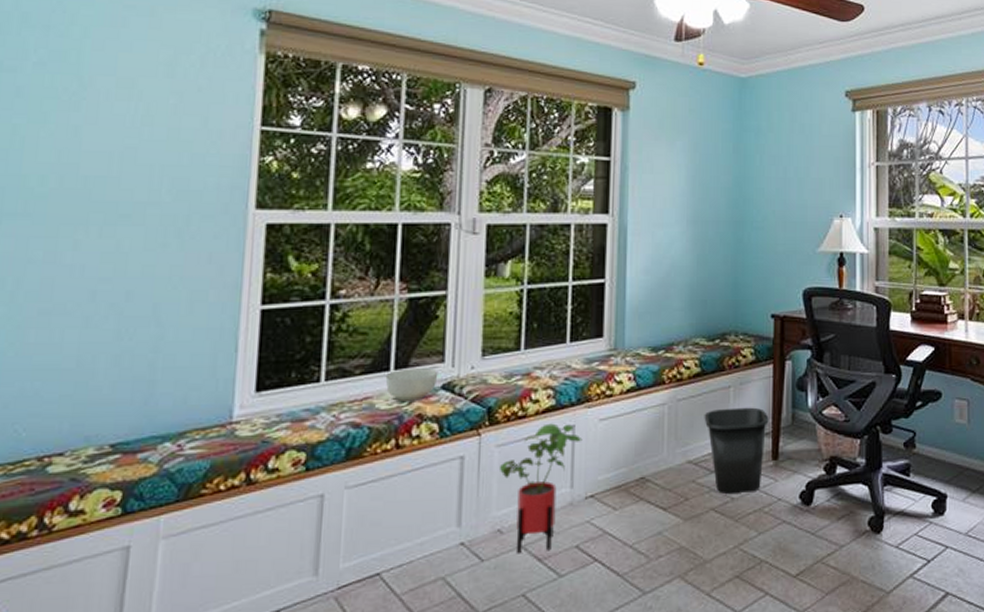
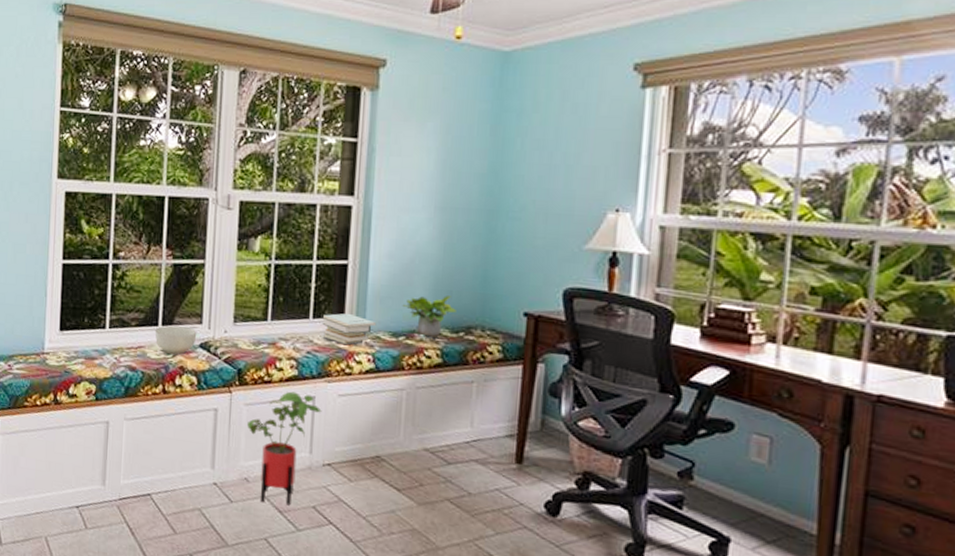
books: none [580,332,636,366] -> present [322,313,377,346]
potted plant: none [660,305,711,349] -> present [402,295,456,339]
waste bin: present [704,407,769,494] -> none [443,402,515,491]

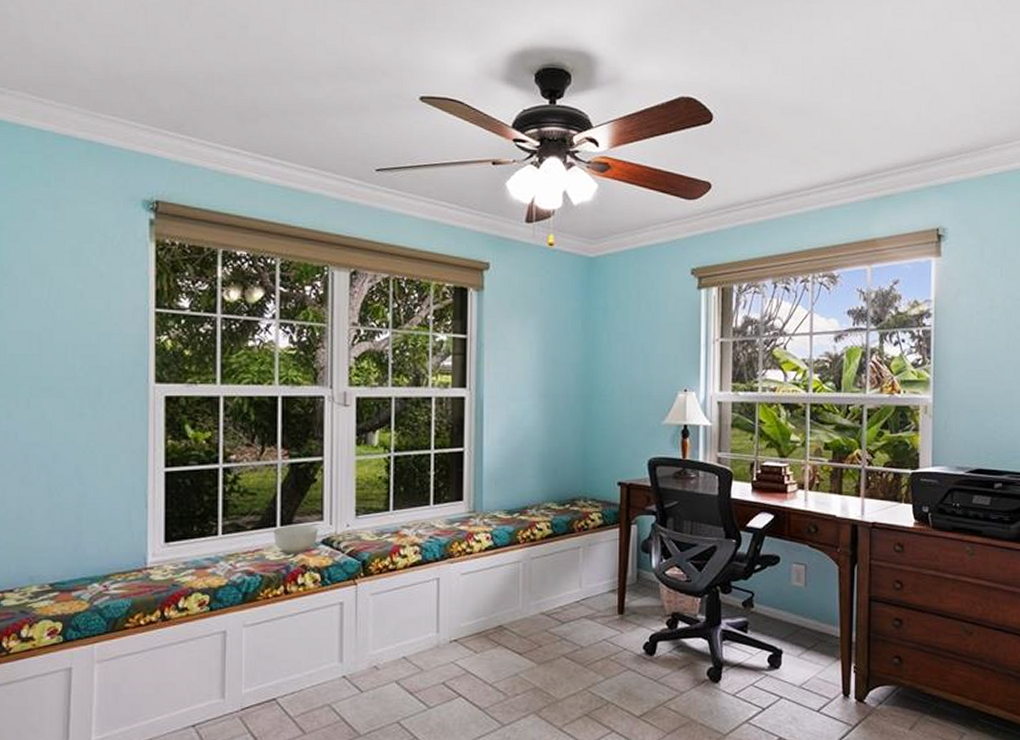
house plant: present [247,391,322,506] -> none [375,576,446,688]
books: present [322,313,377,346] -> none [442,496,493,527]
potted plant: present [402,295,456,339] -> none [514,473,562,512]

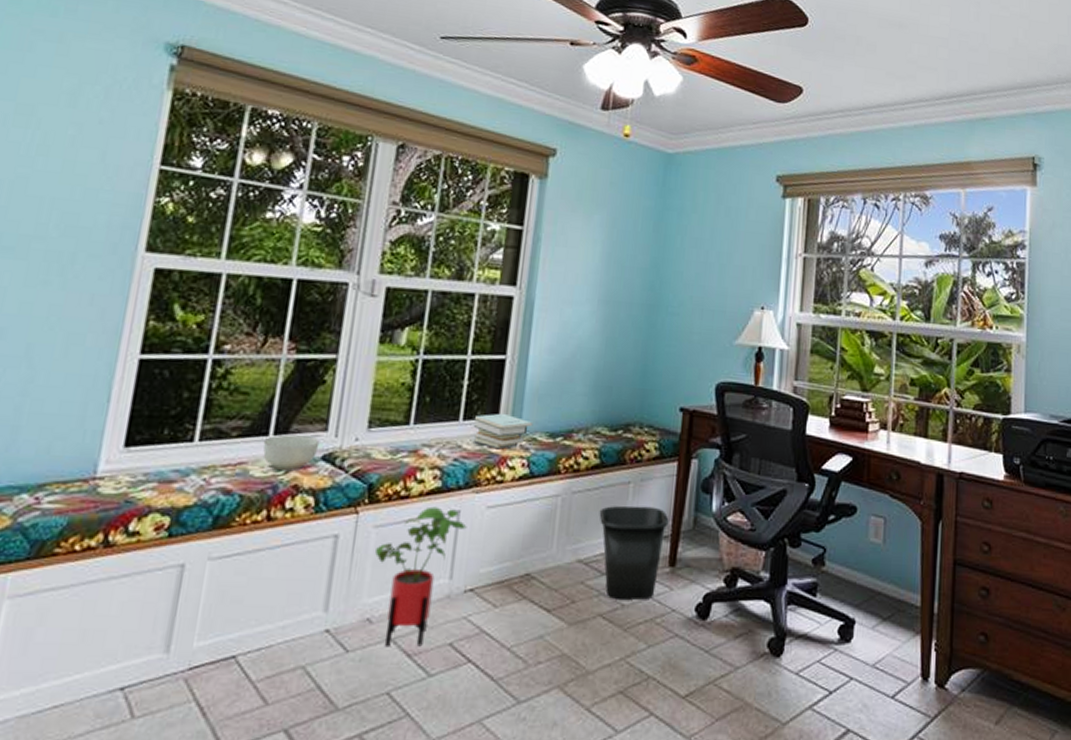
house plant: none [375,576,446,688] -> present [375,506,467,648]
books: none [442,496,493,527] -> present [473,413,534,450]
waste bin: none [555,566,615,642] -> present [599,505,669,600]

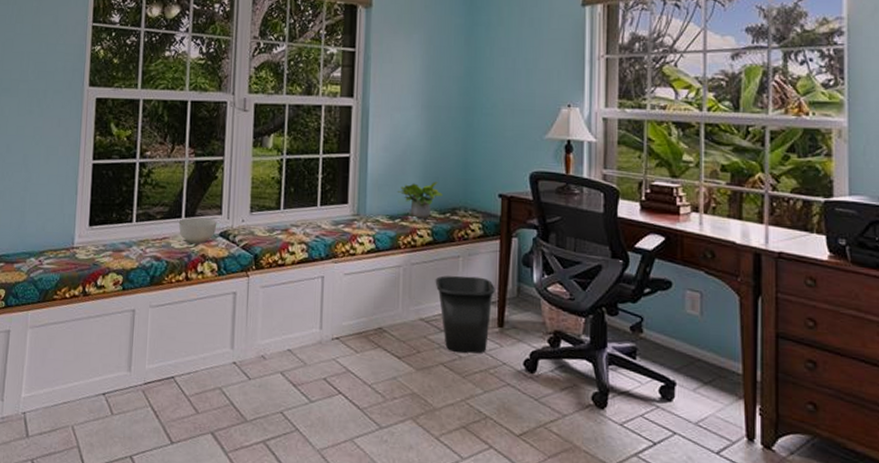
house plant: present [375,506,467,648] -> none [264,272,330,379]
books: present [473,413,534,450] -> none [328,200,376,229]
potted plant: none [561,392,616,438] -> present [397,182,443,220]

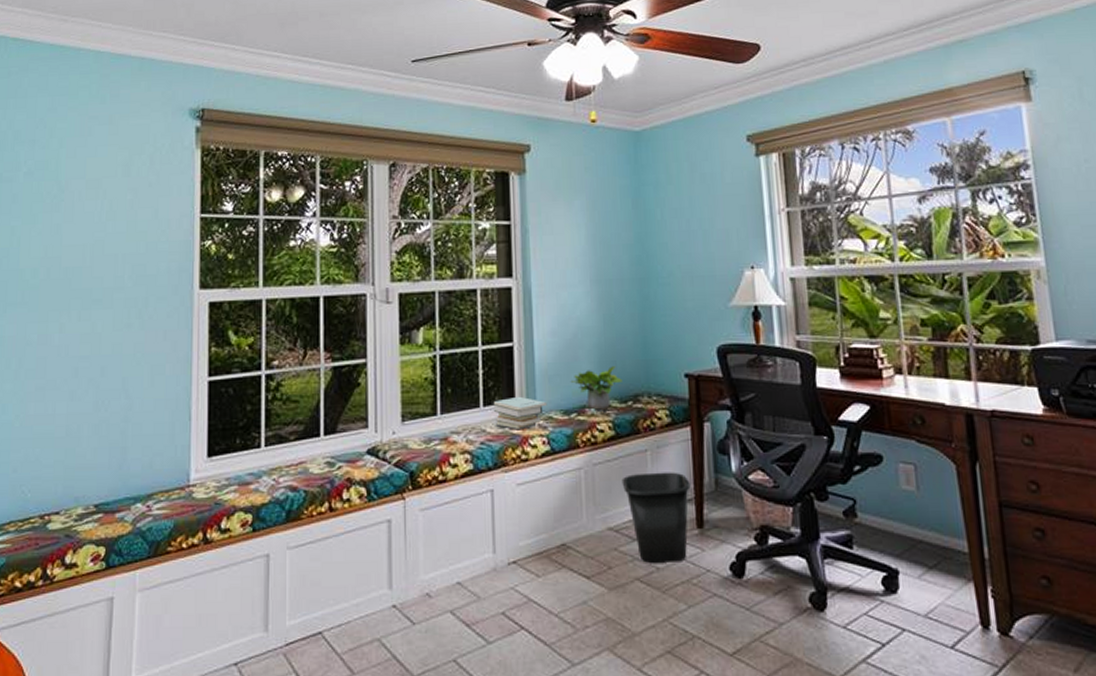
bowl: present [178,217,217,245] -> none [316,434,363,467]
books: none [328,200,376,229] -> present [493,396,548,430]

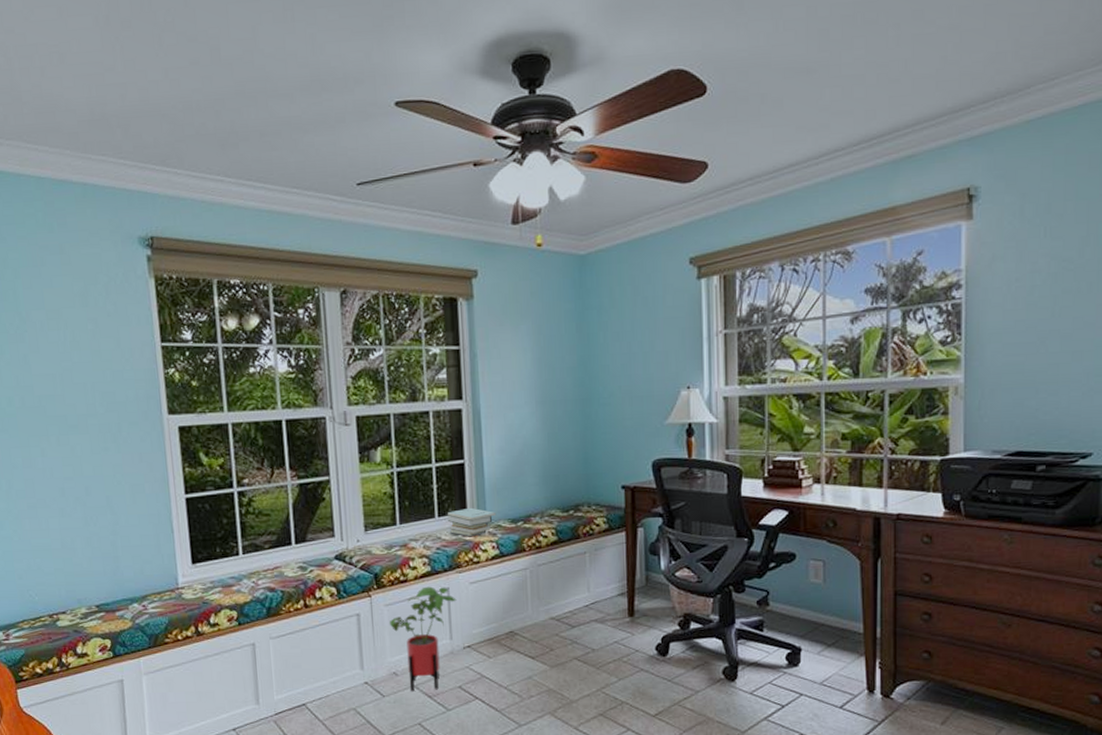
house plant: none [425,488,502,619] -> present [390,586,457,692]
potted plant: present [570,366,622,411] -> none [517,480,565,520]
waste bin: present [621,472,691,563] -> none [563,570,624,645]

